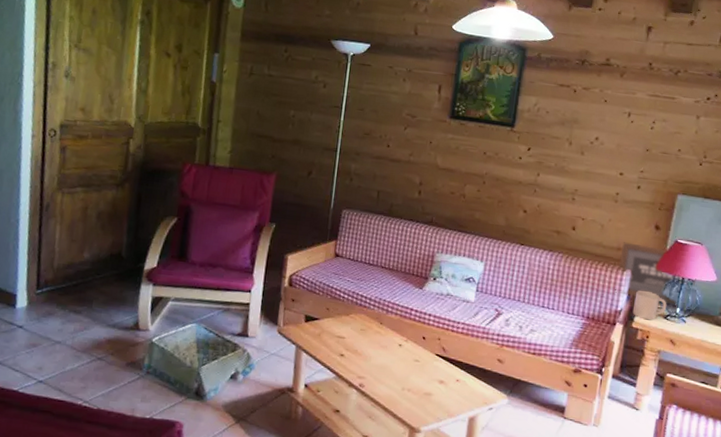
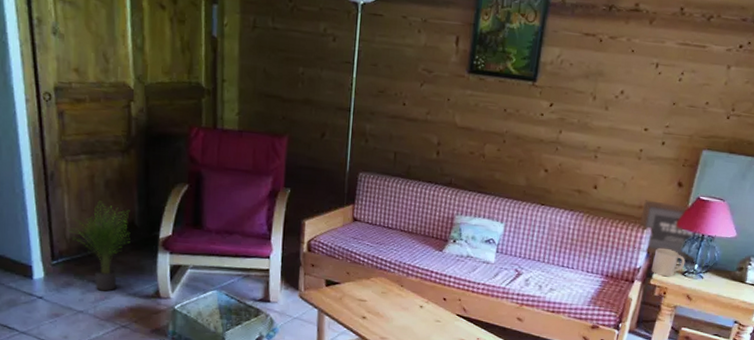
potted plant: none [56,231,117,322] -> present [67,201,131,292]

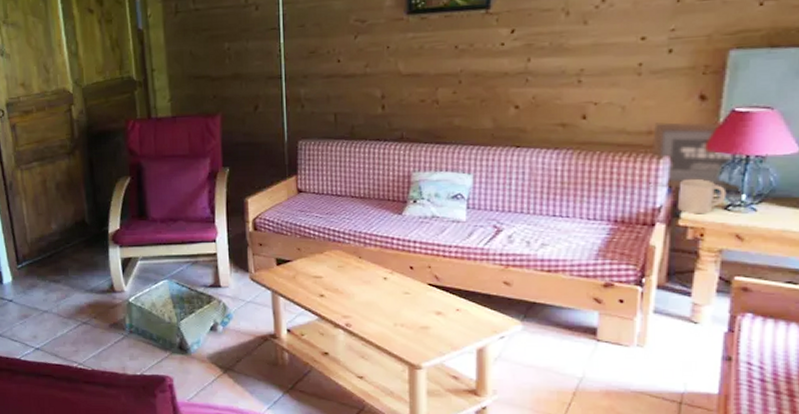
potted plant: present [67,201,131,292] -> none [28,203,83,290]

